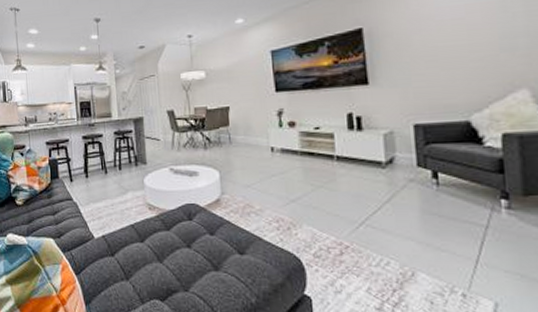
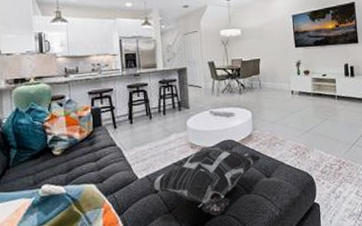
decorative pillow: none [102,210,232,291] -> present [146,147,261,216]

